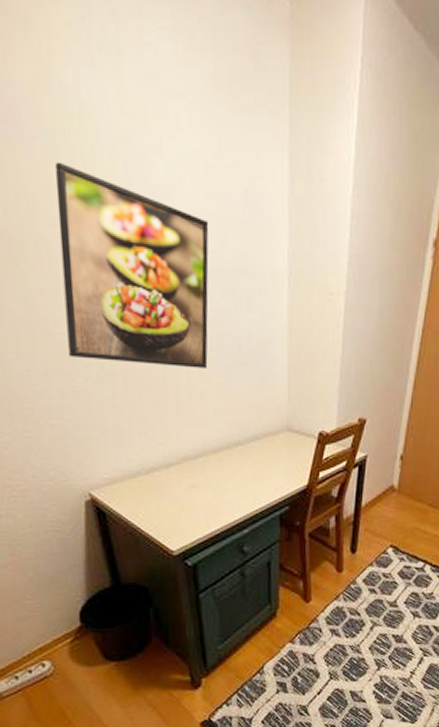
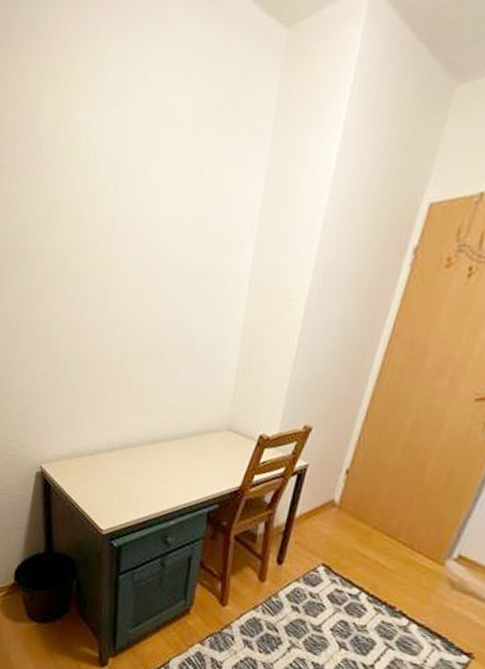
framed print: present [55,162,209,368] -> none [44,185,181,364]

